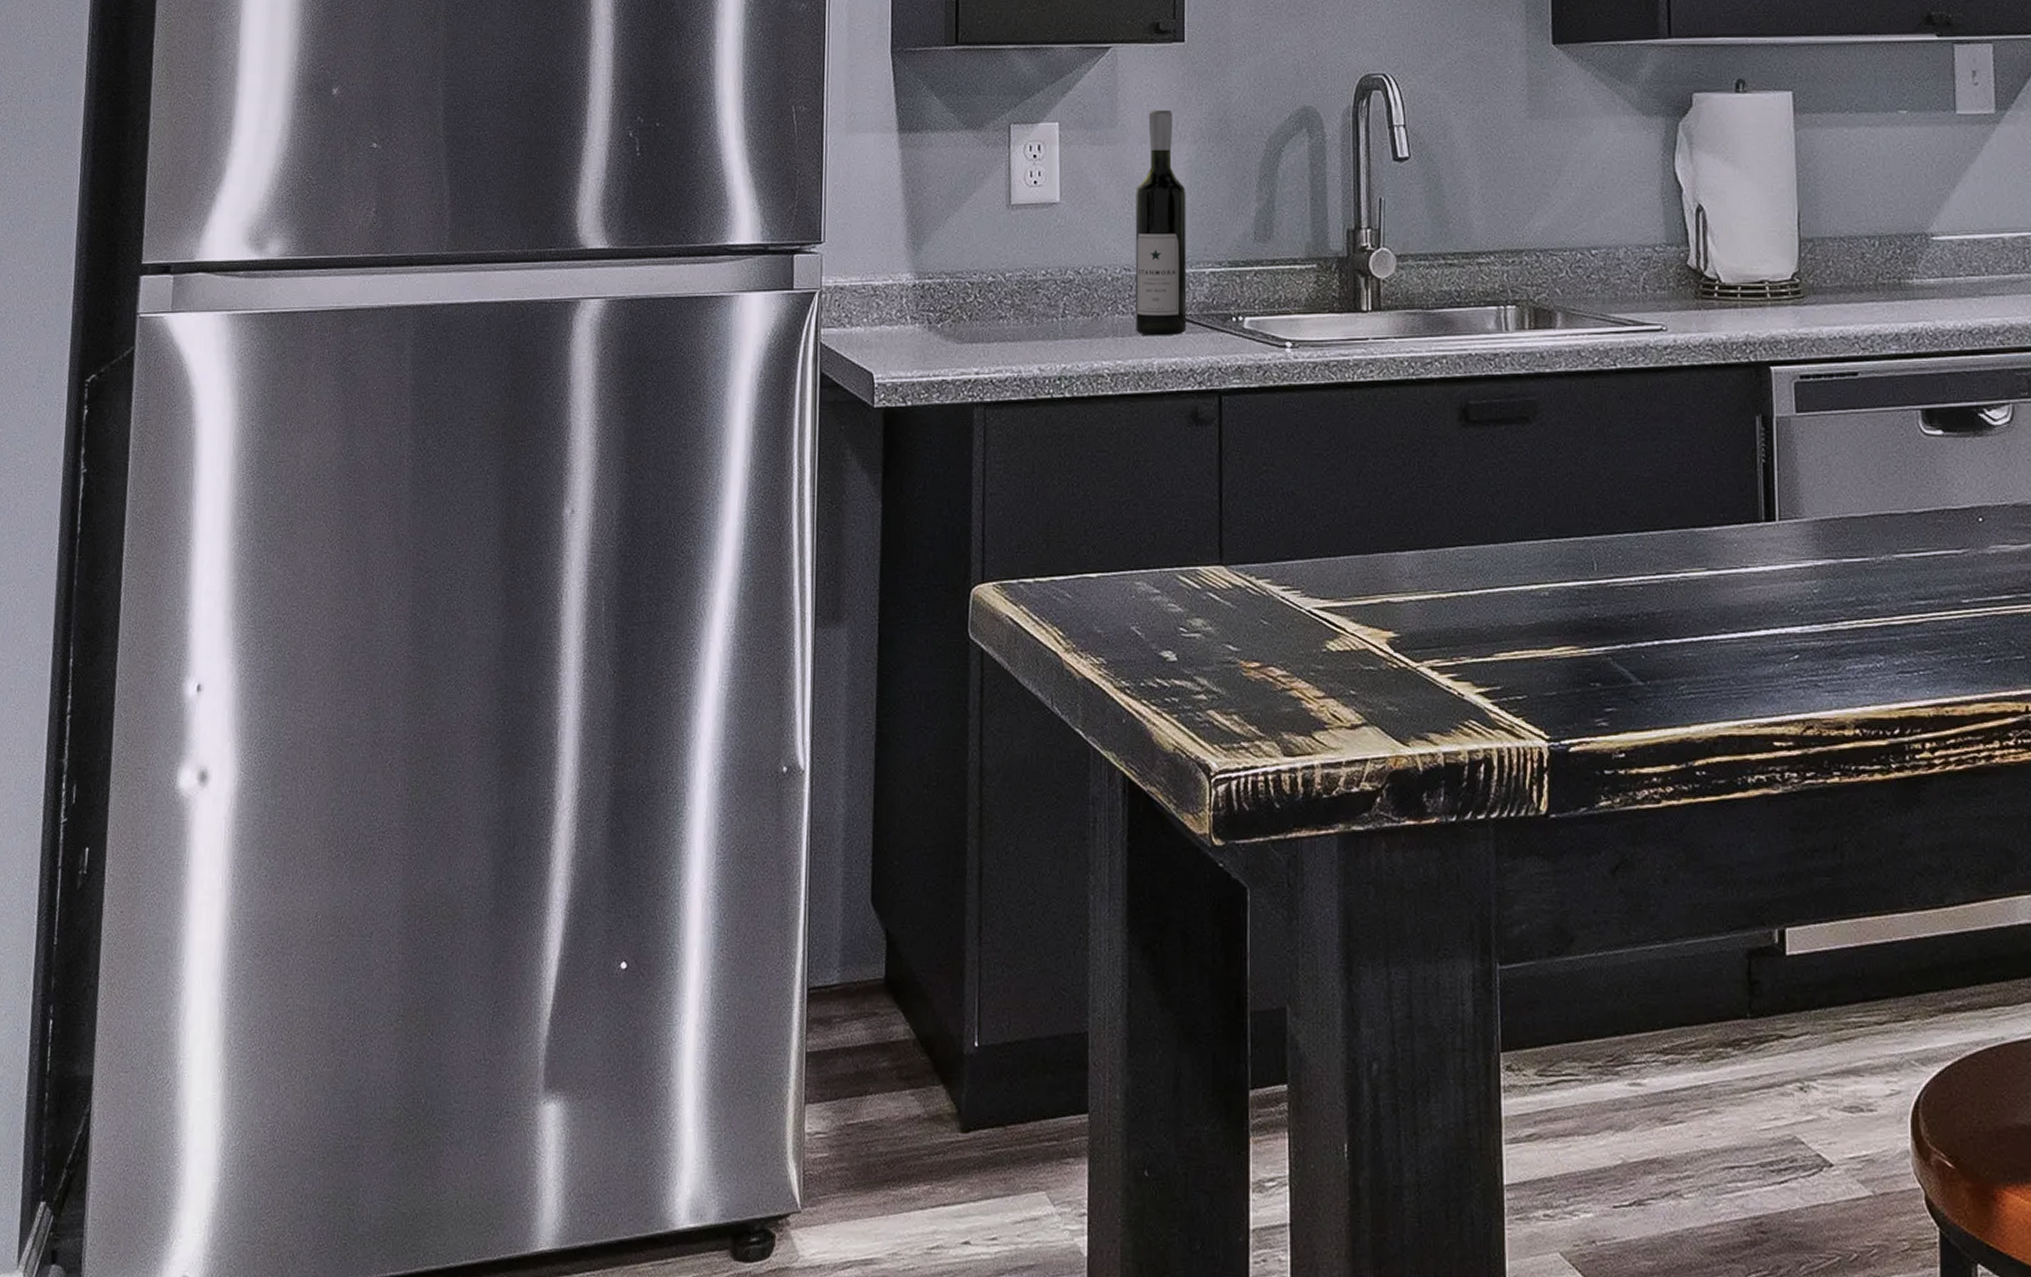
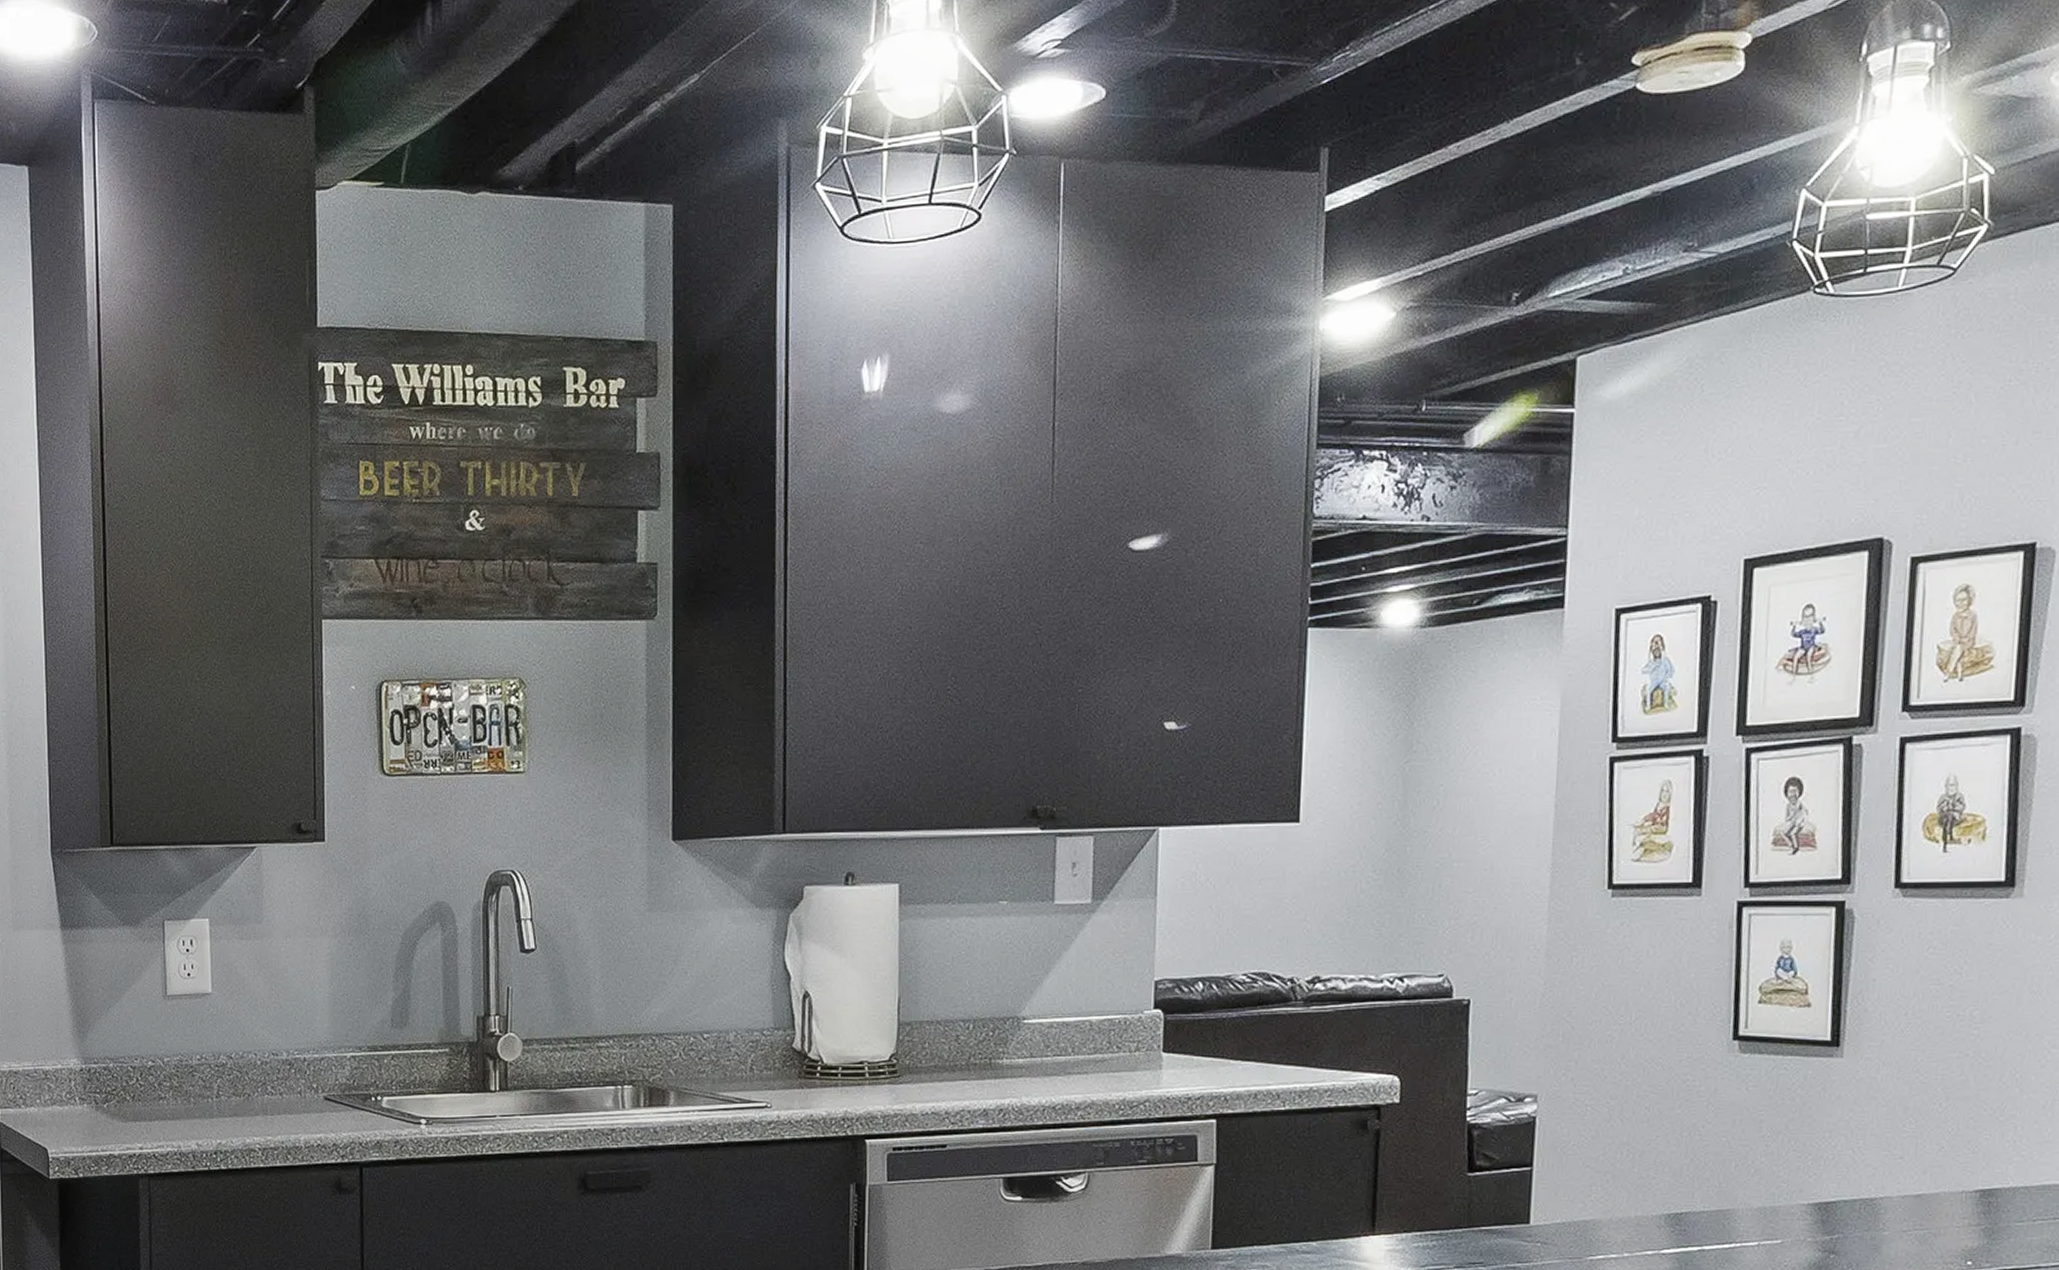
bottle: present [1135,109,1187,336] -> none [281,905,330,1114]

